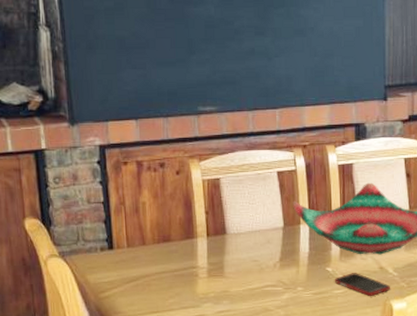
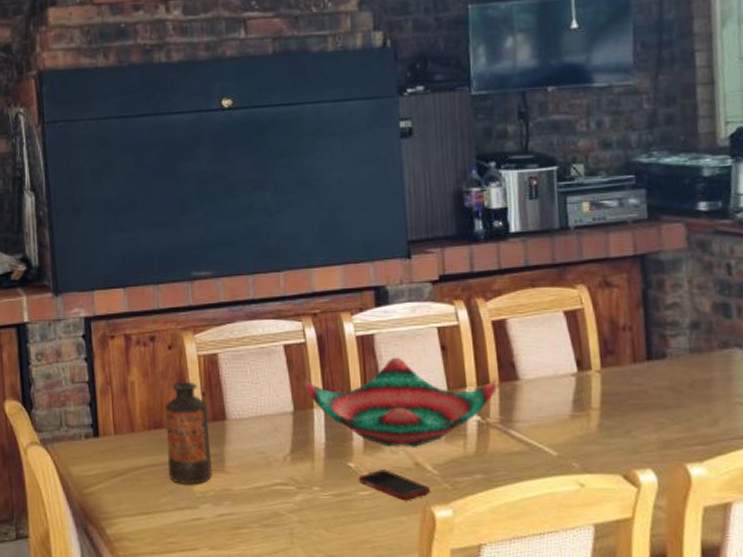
bottle: none [172,202,213,287] -> present [165,381,212,484]

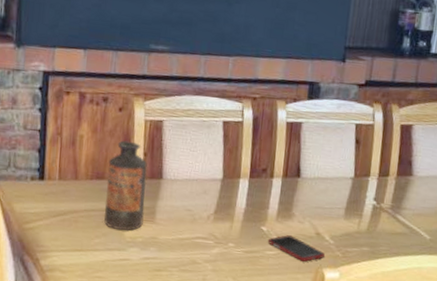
decorative bowl: present [303,357,496,447] -> none [235,144,394,220]

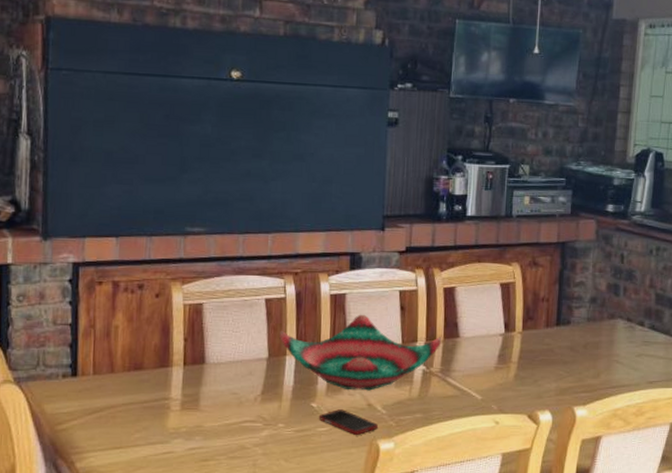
bottle: present [104,140,147,231] -> none [145,327,189,421]
decorative bowl: none [235,144,394,220] -> present [279,314,441,391]

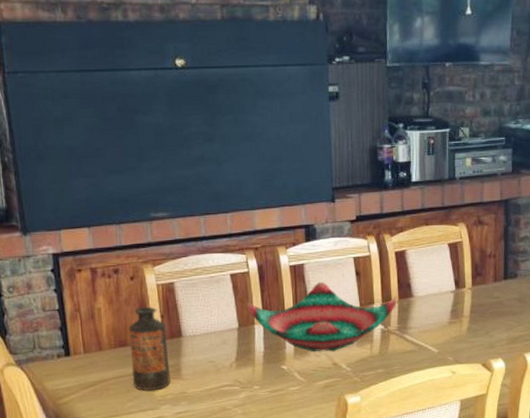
bottle: none [145,327,189,421] -> present [128,306,171,391]
cell phone: present [318,409,378,435] -> none [289,370,344,392]

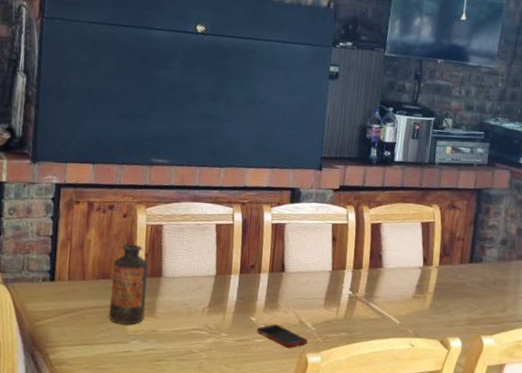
decorative bowl: present [247,282,396,352] -> none [226,242,367,310]
cell phone: none [289,370,344,392] -> present [256,324,307,348]

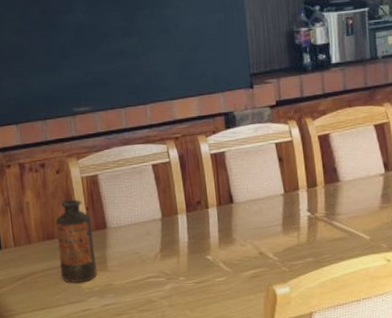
cell phone: present [256,324,307,348] -> none [215,259,272,282]

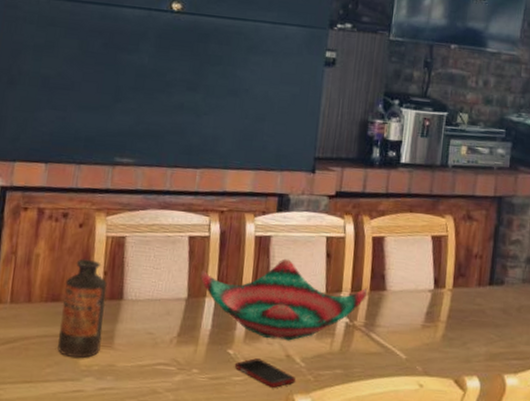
decorative bowl: none [169,169,322,242] -> present [200,258,367,341]
cell phone: none [215,259,272,282] -> present [234,358,295,388]

